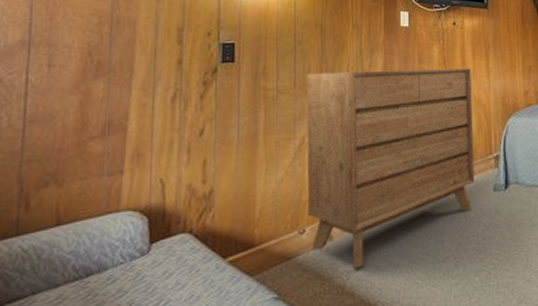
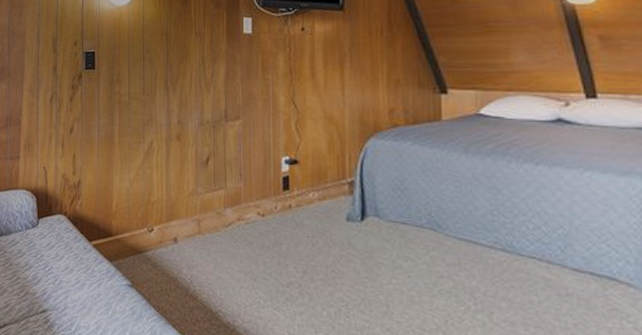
dresser: present [307,68,475,269] -> none [154,79,324,275]

